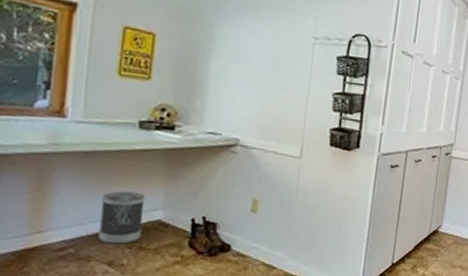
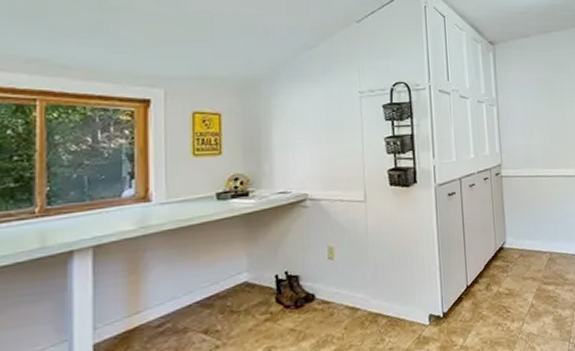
wastebasket: present [97,191,146,244] -> none [190,259,231,313]

